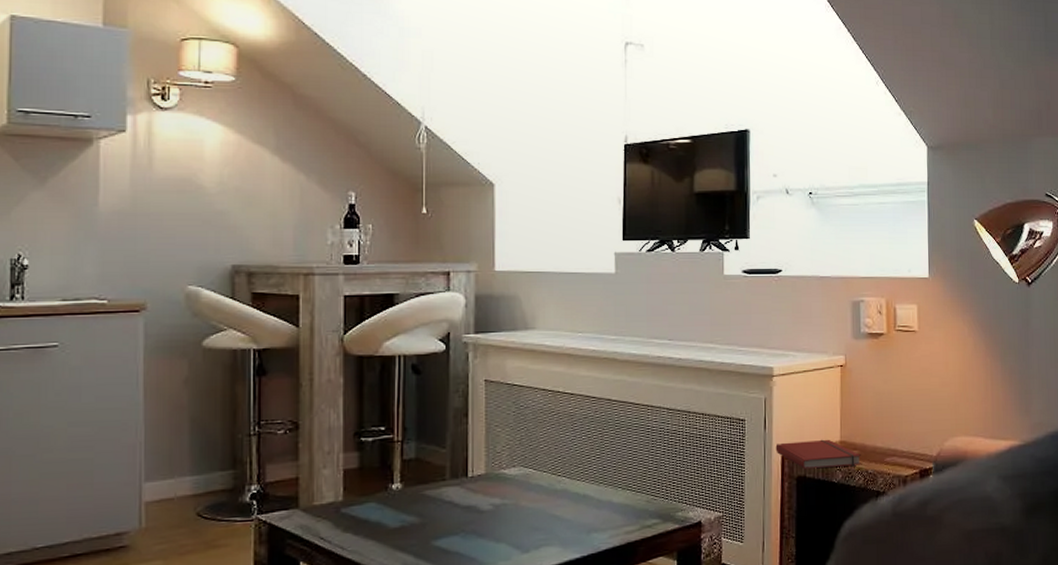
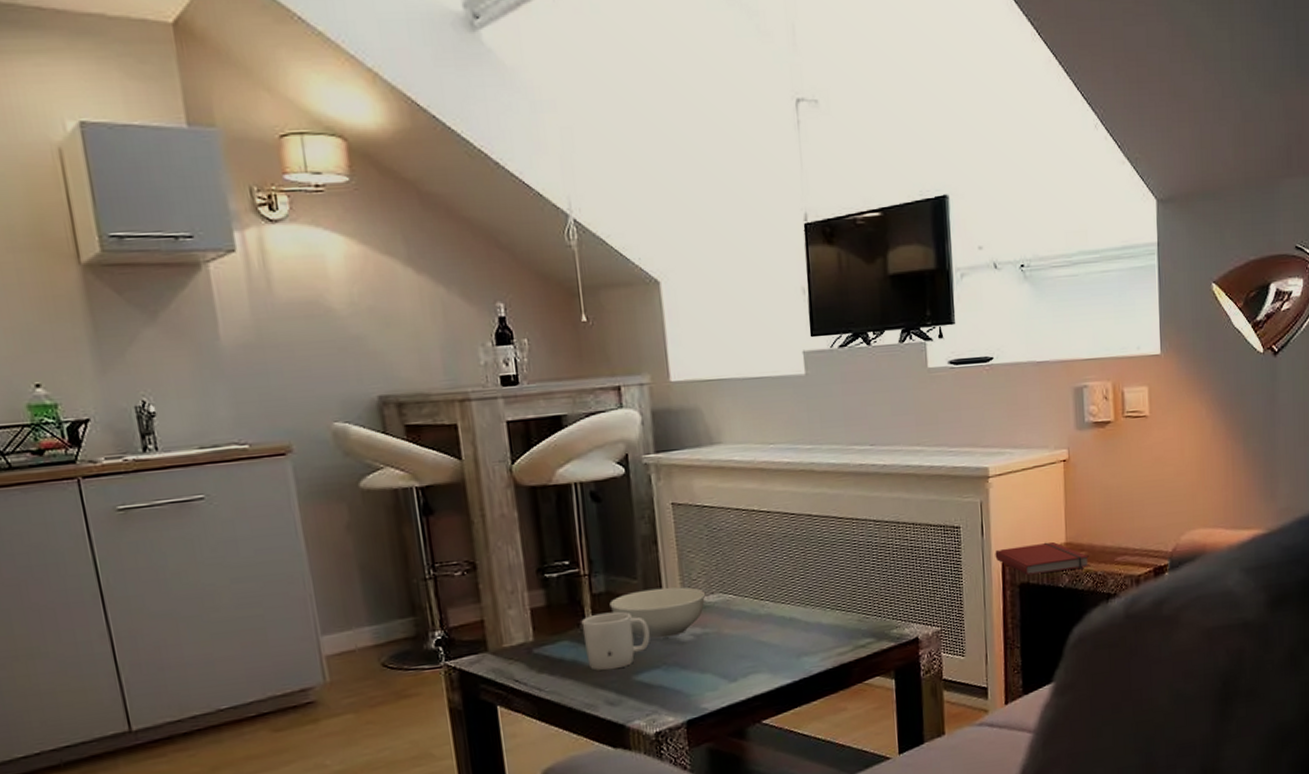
mug: none [389,477,452,534] -> present [581,611,650,671]
bowl: none [418,458,508,507] -> present [609,587,706,640]

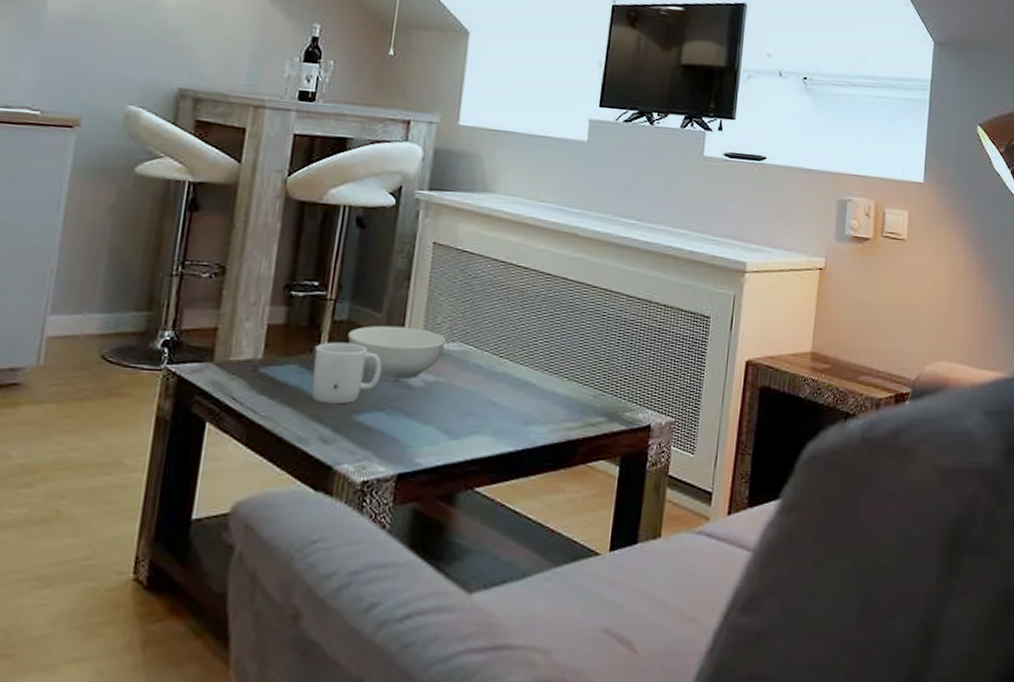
book: present [995,541,1089,576] -> none [740,347,833,381]

